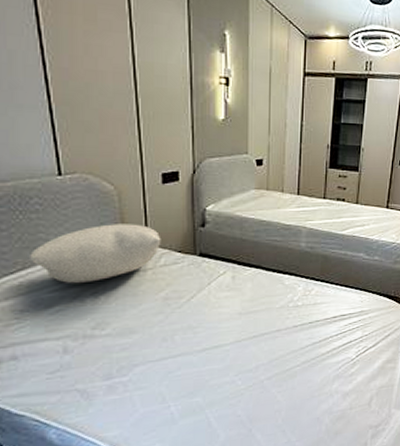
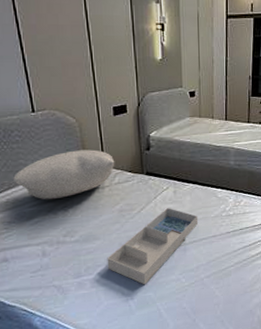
tray: none [146,296,261,389] -> present [107,208,199,285]

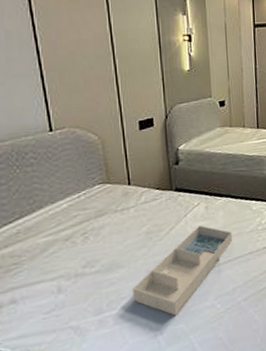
pillow: present [13,149,115,200] -> none [26,167,141,227]

